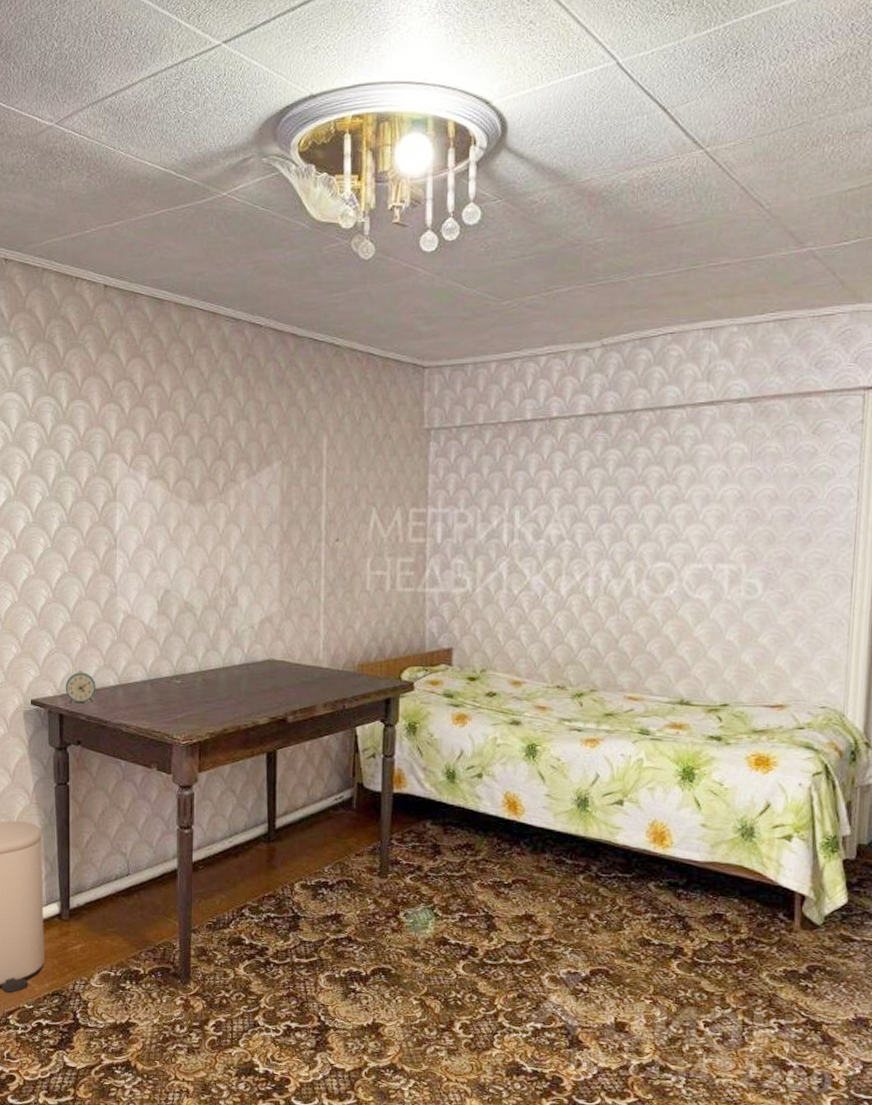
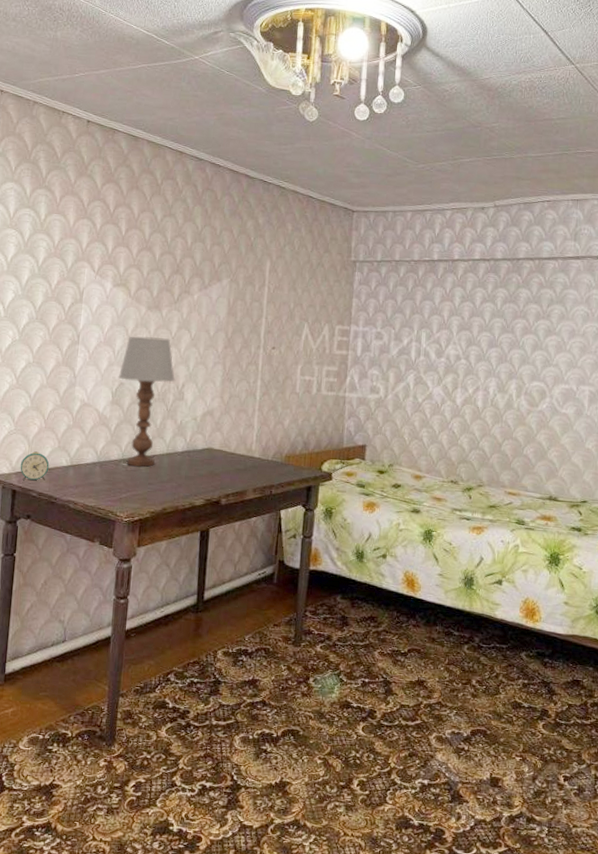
table lamp: none [162,535,226,683] -> present [118,336,175,467]

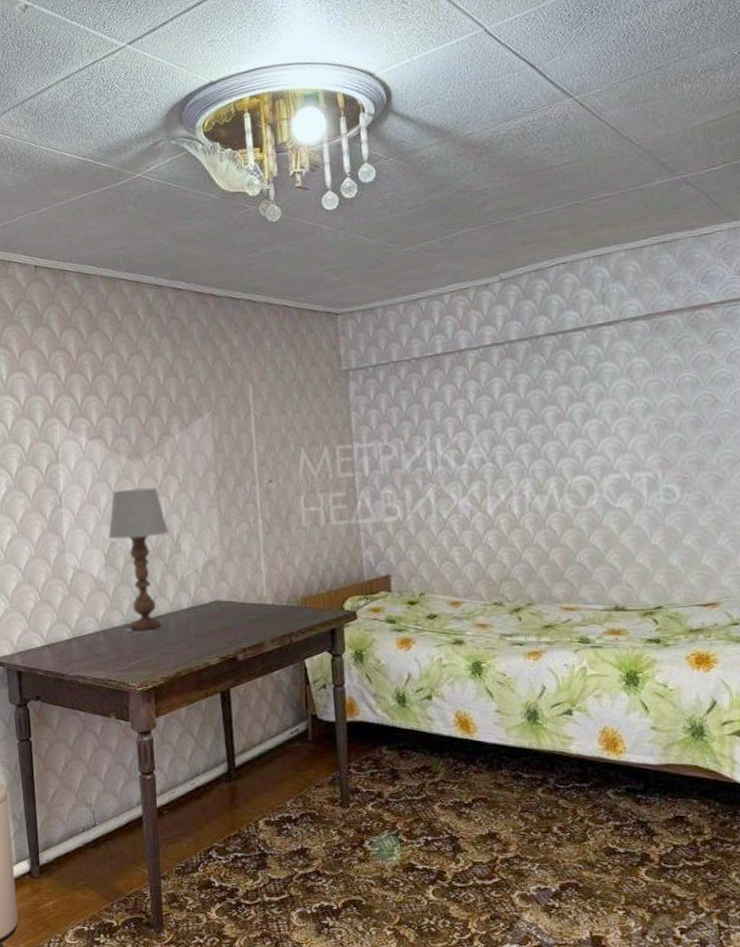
alarm clock: present [20,451,50,481] -> none [21,628,52,660]

